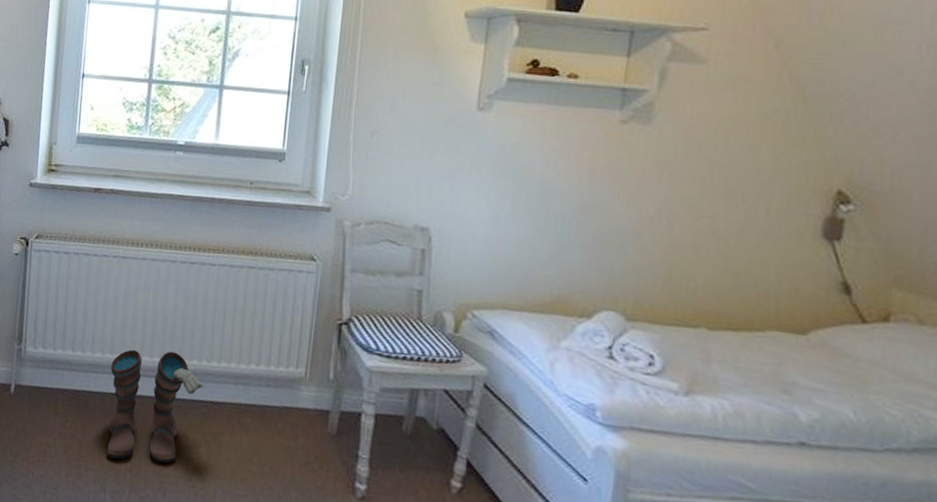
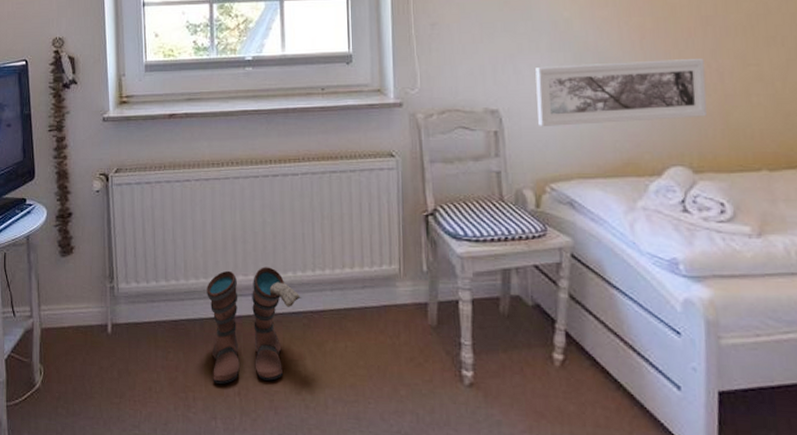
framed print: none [469,189,655,264] -> present [535,59,707,126]

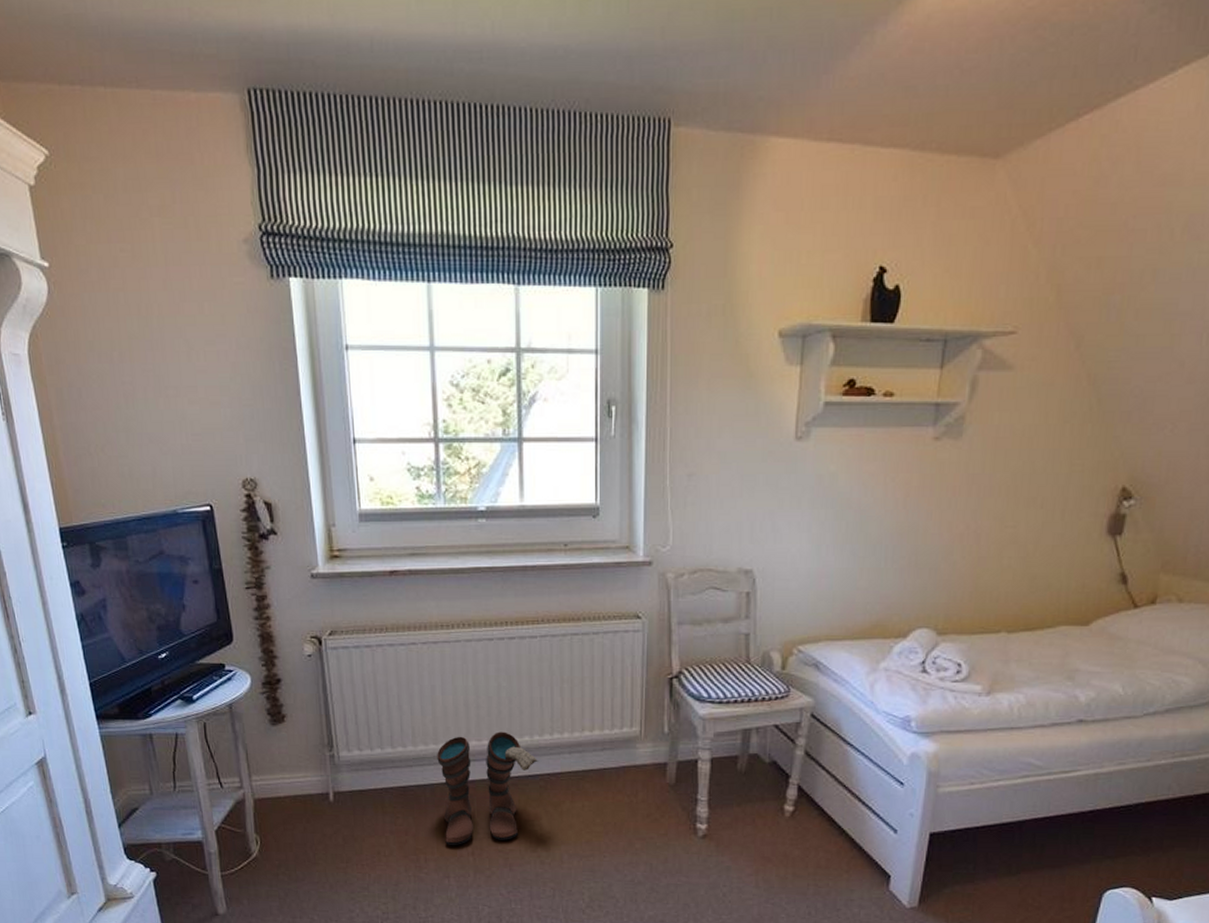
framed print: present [535,59,707,126] -> none [792,520,964,587]

